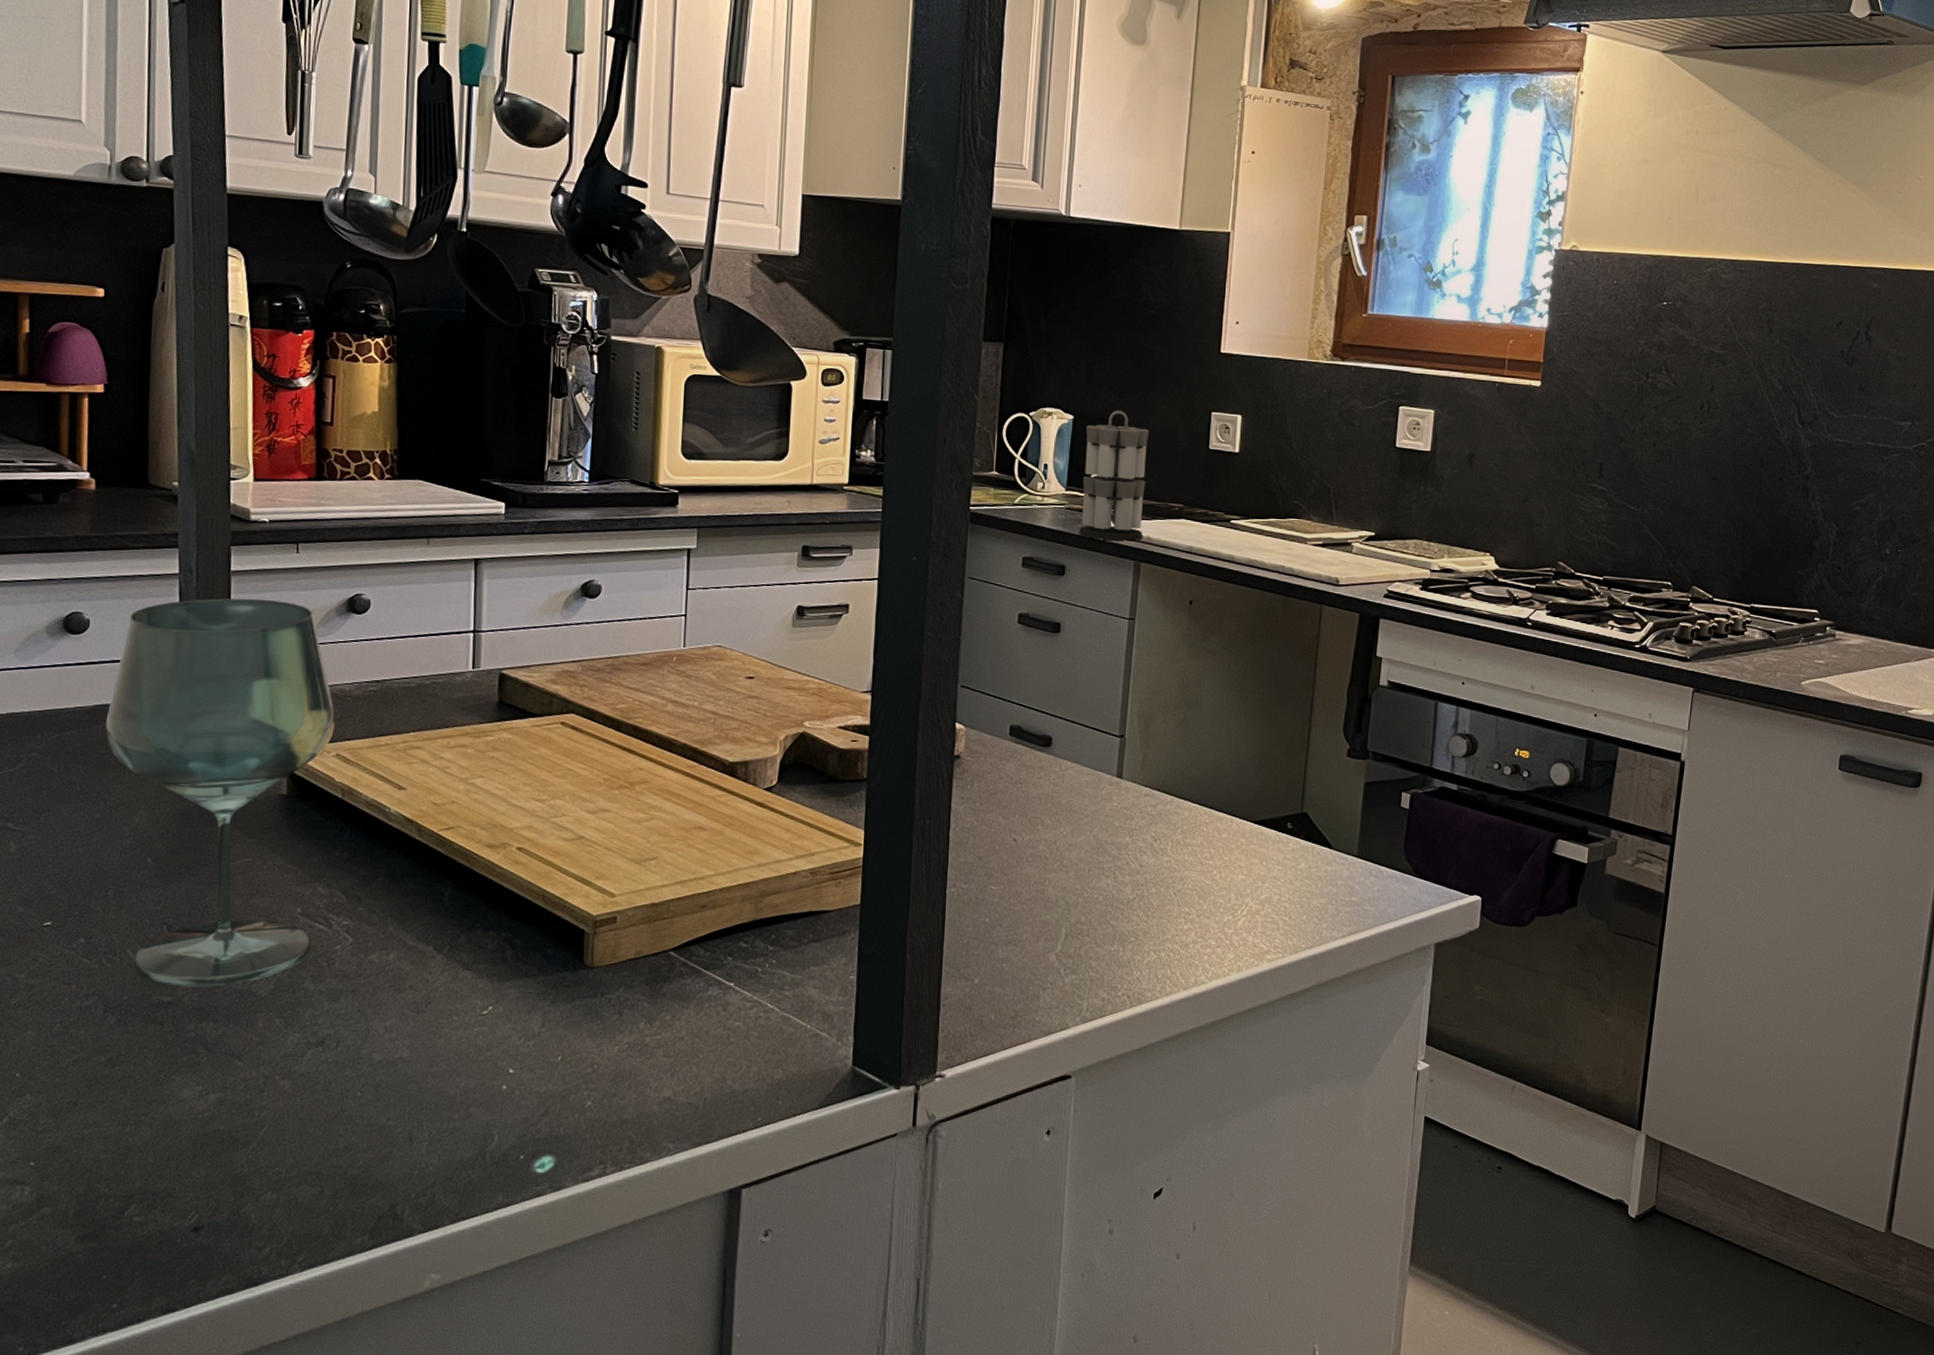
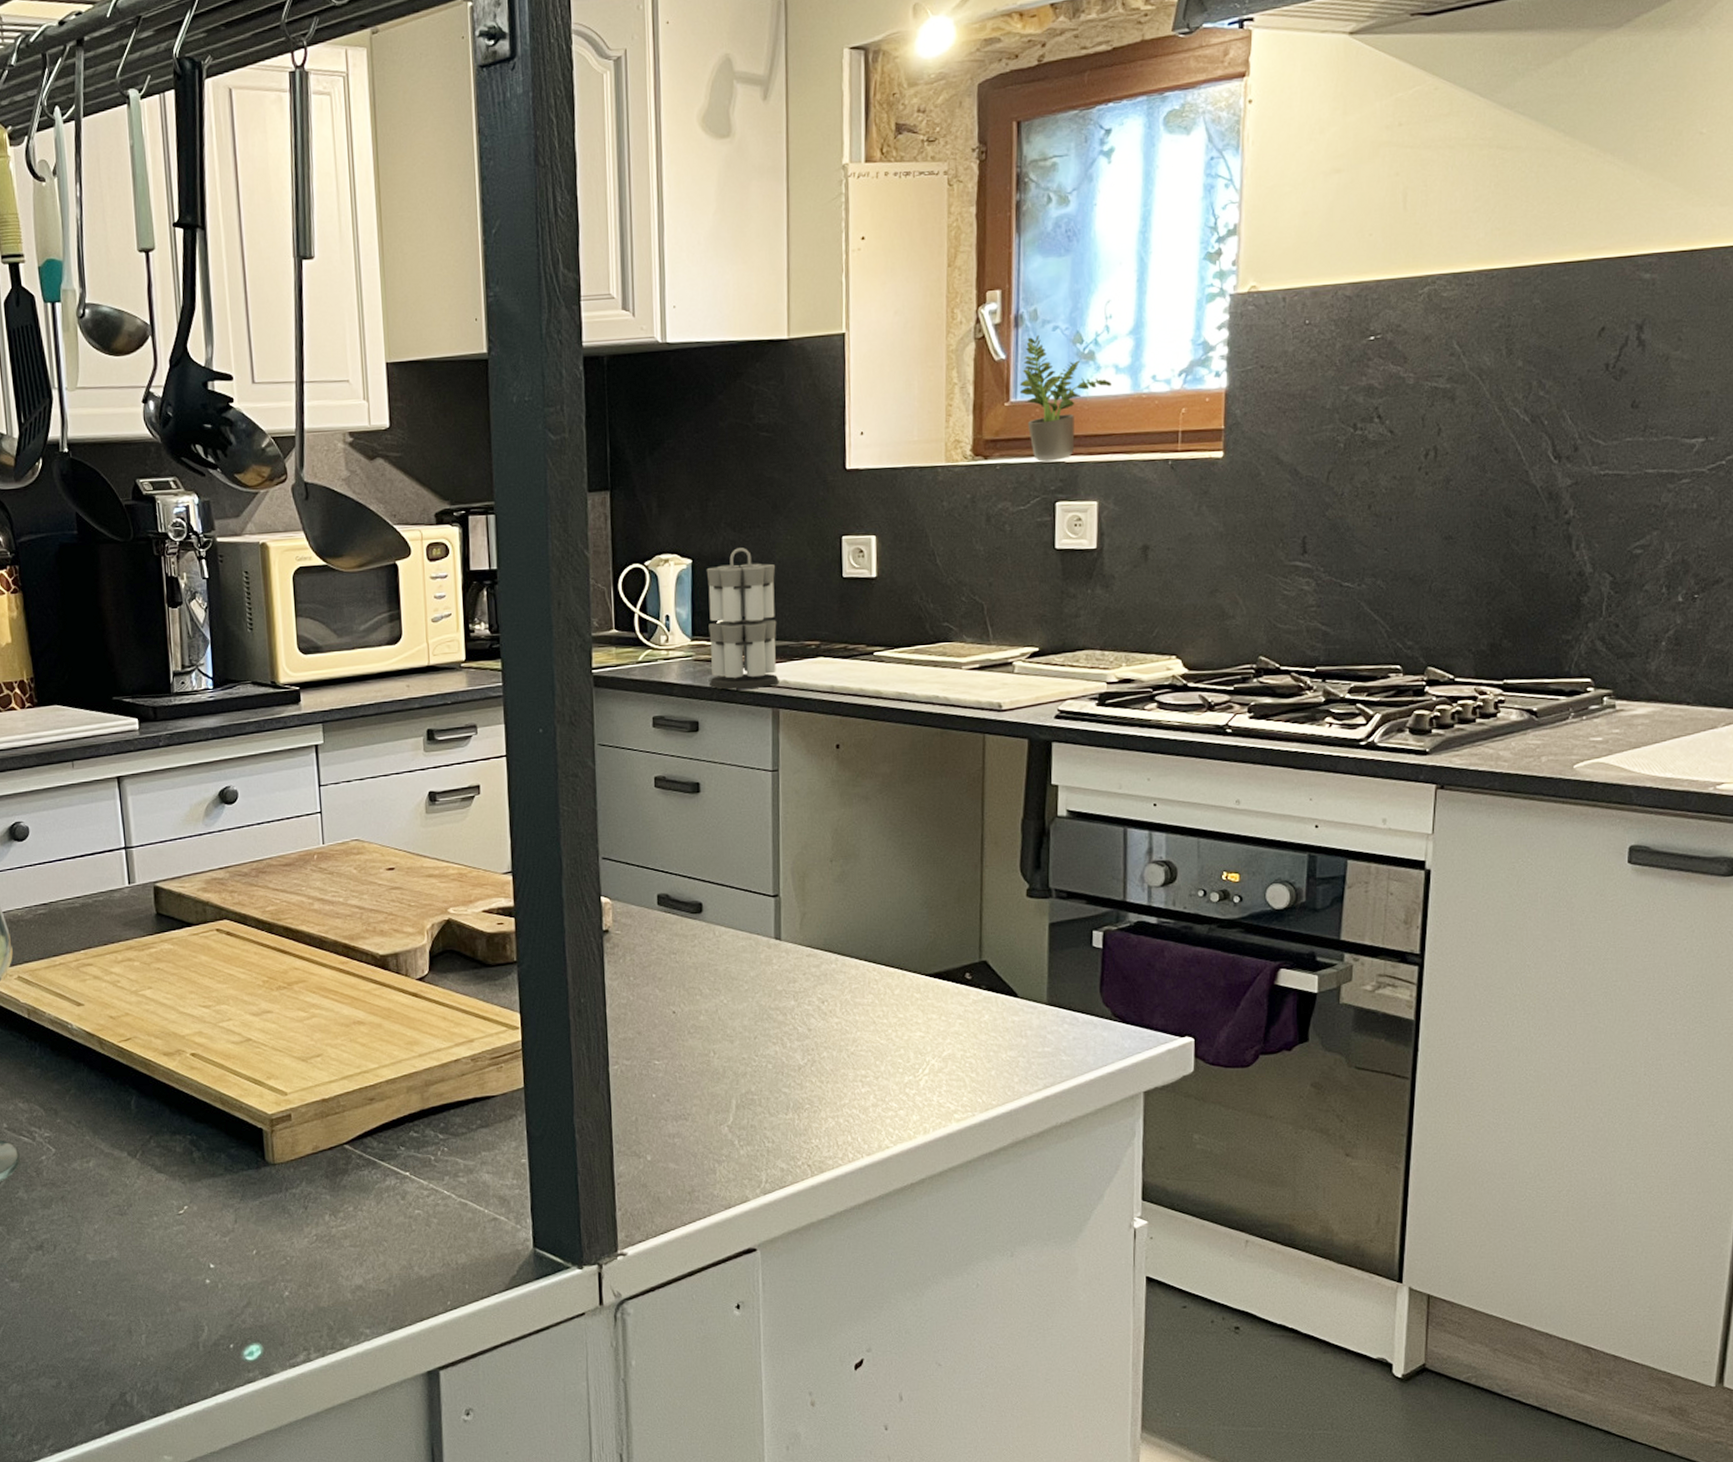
potted plant: none [1376,260,1454,370] -> present [1019,335,1112,462]

